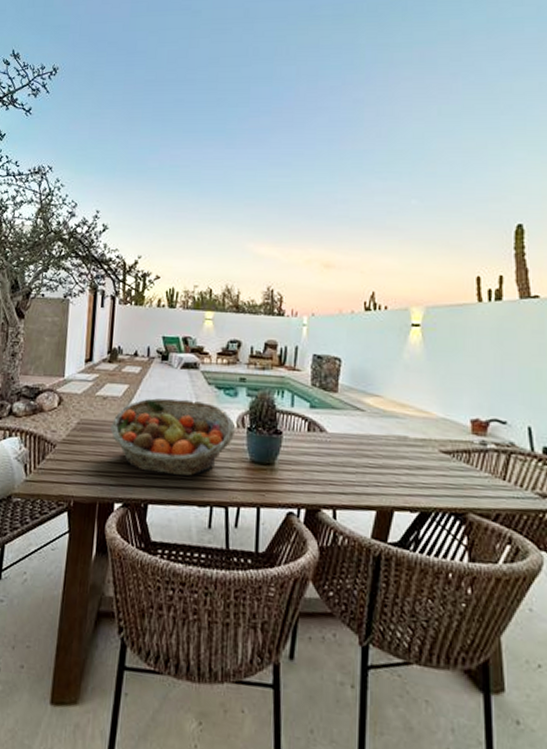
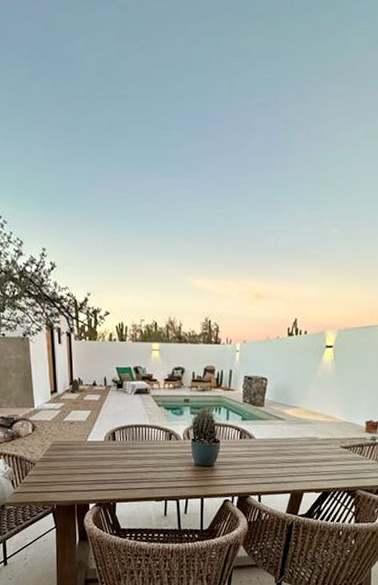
fruit basket: present [110,398,235,477] -> none [79,419,182,480]

